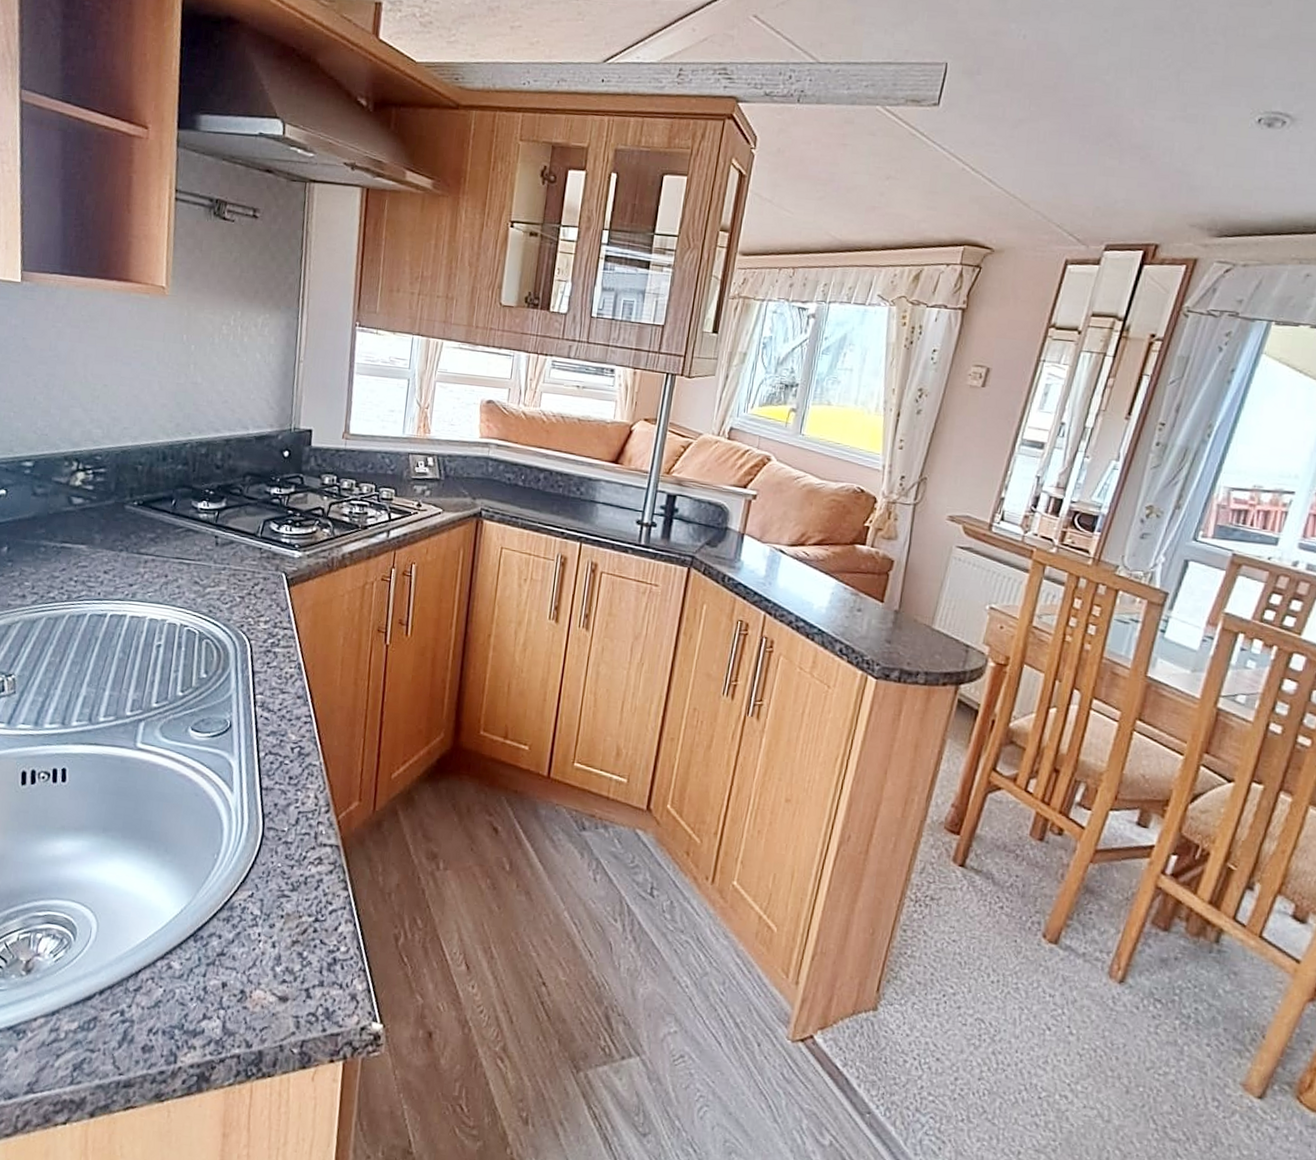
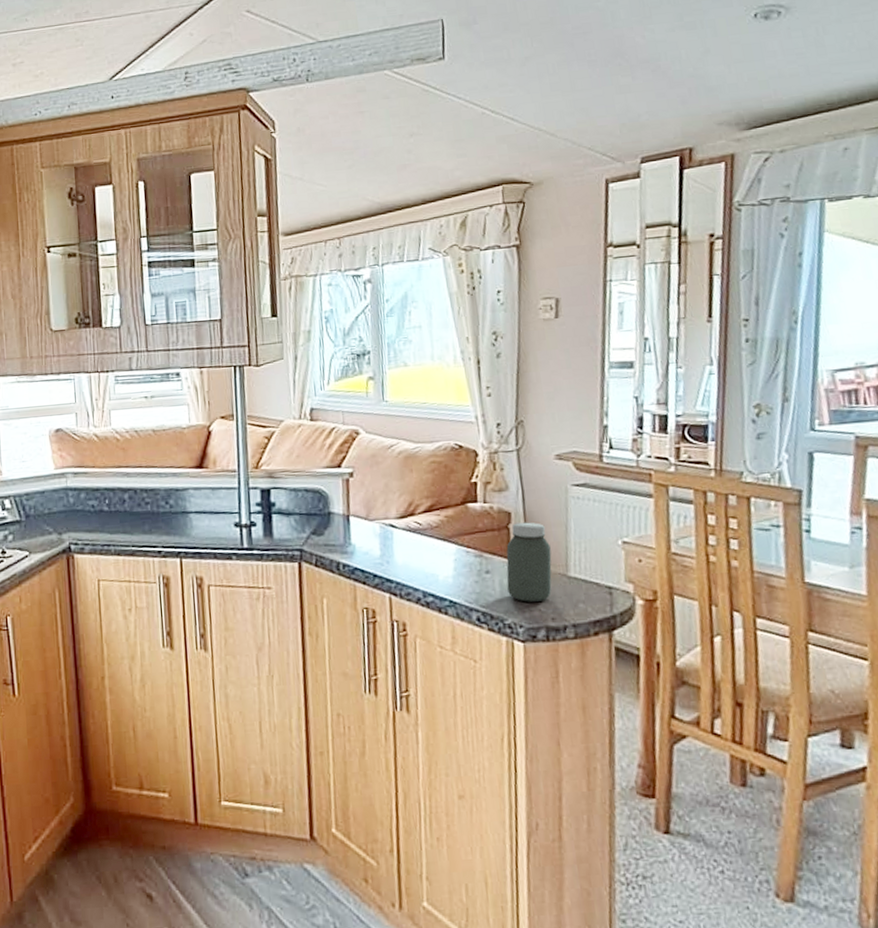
jar: none [873,571,923,646] -> present [506,522,552,602]

